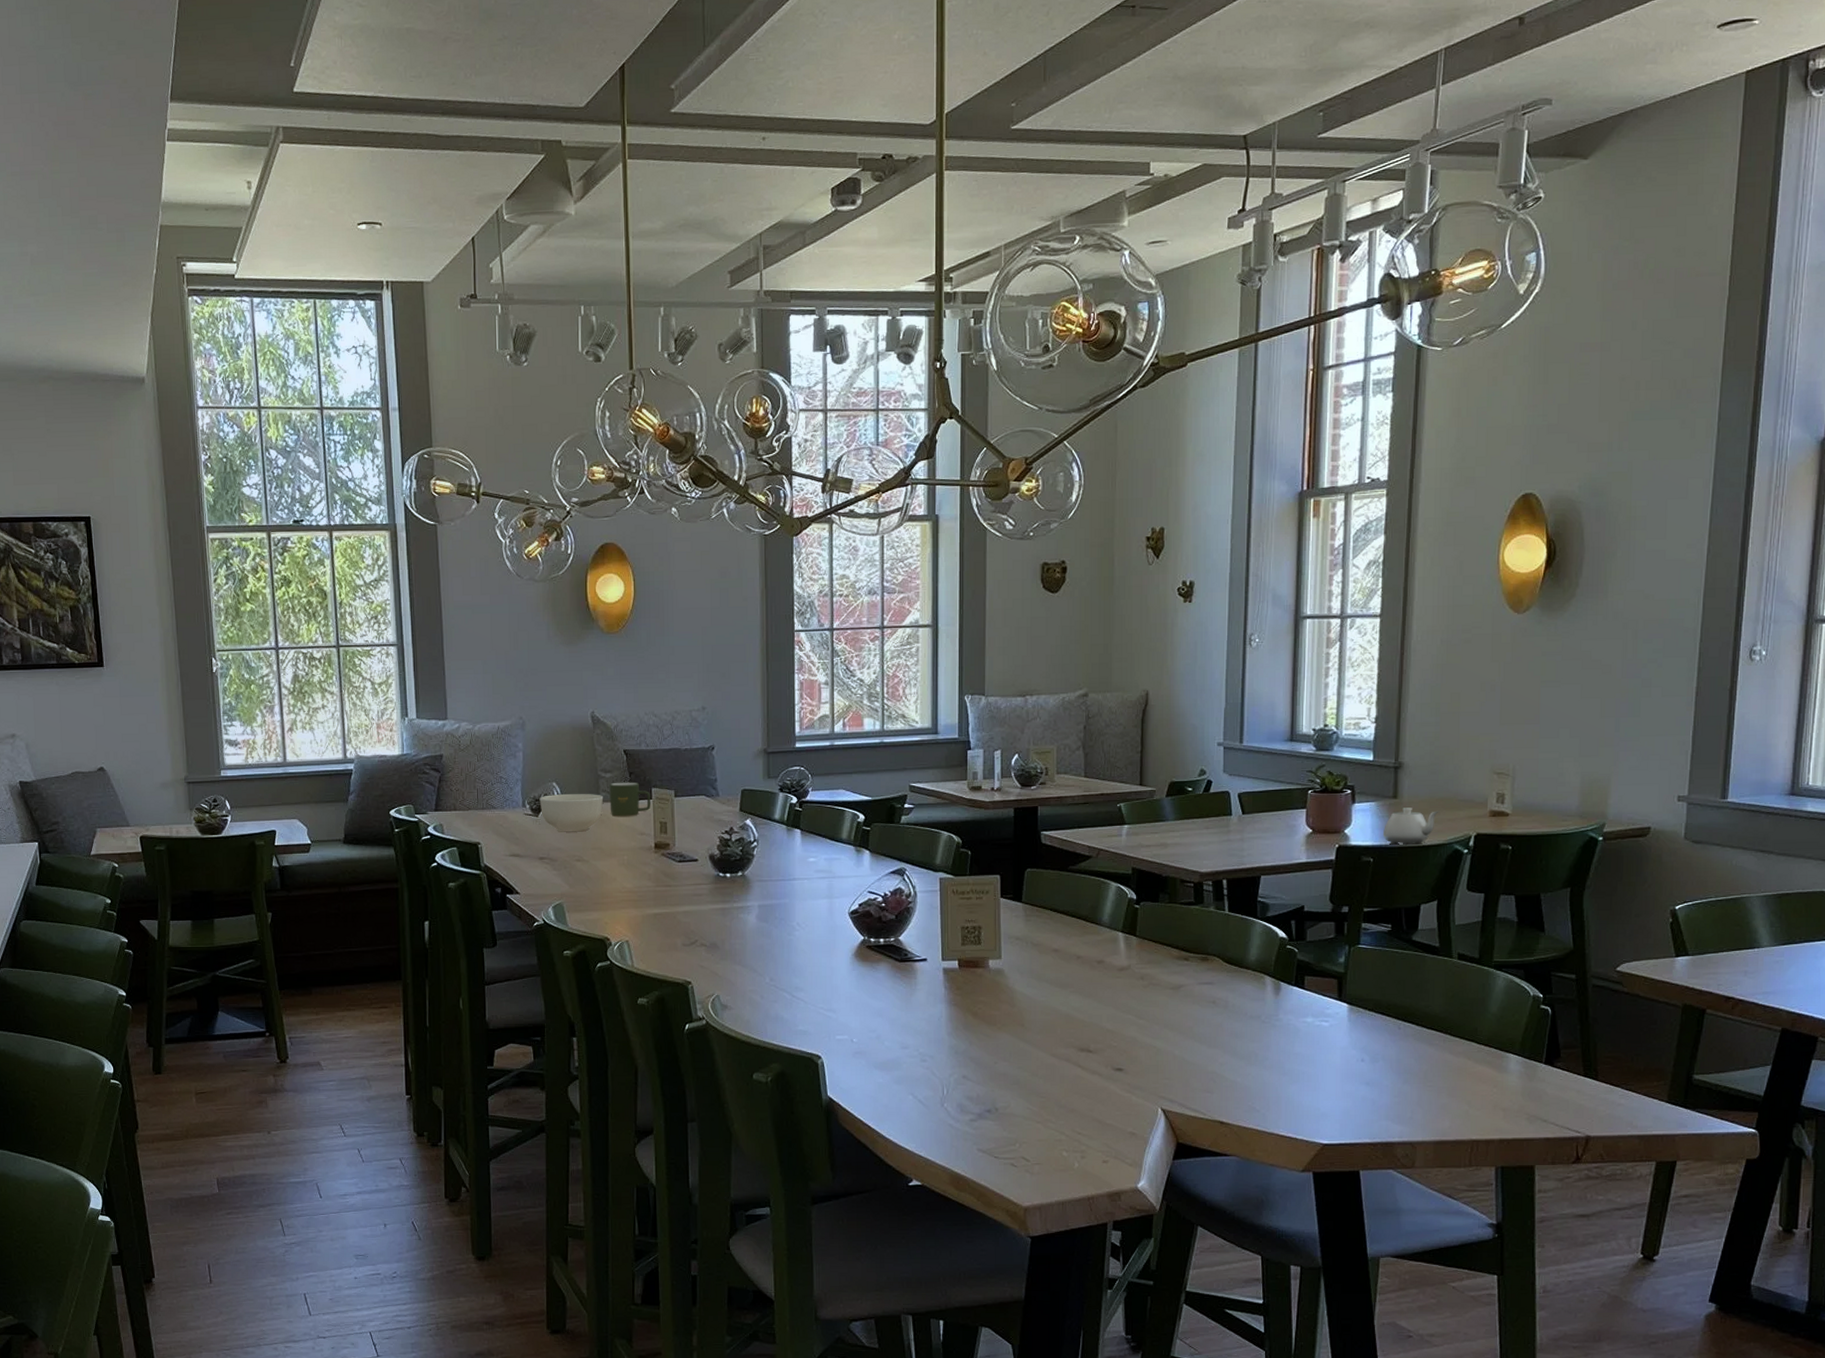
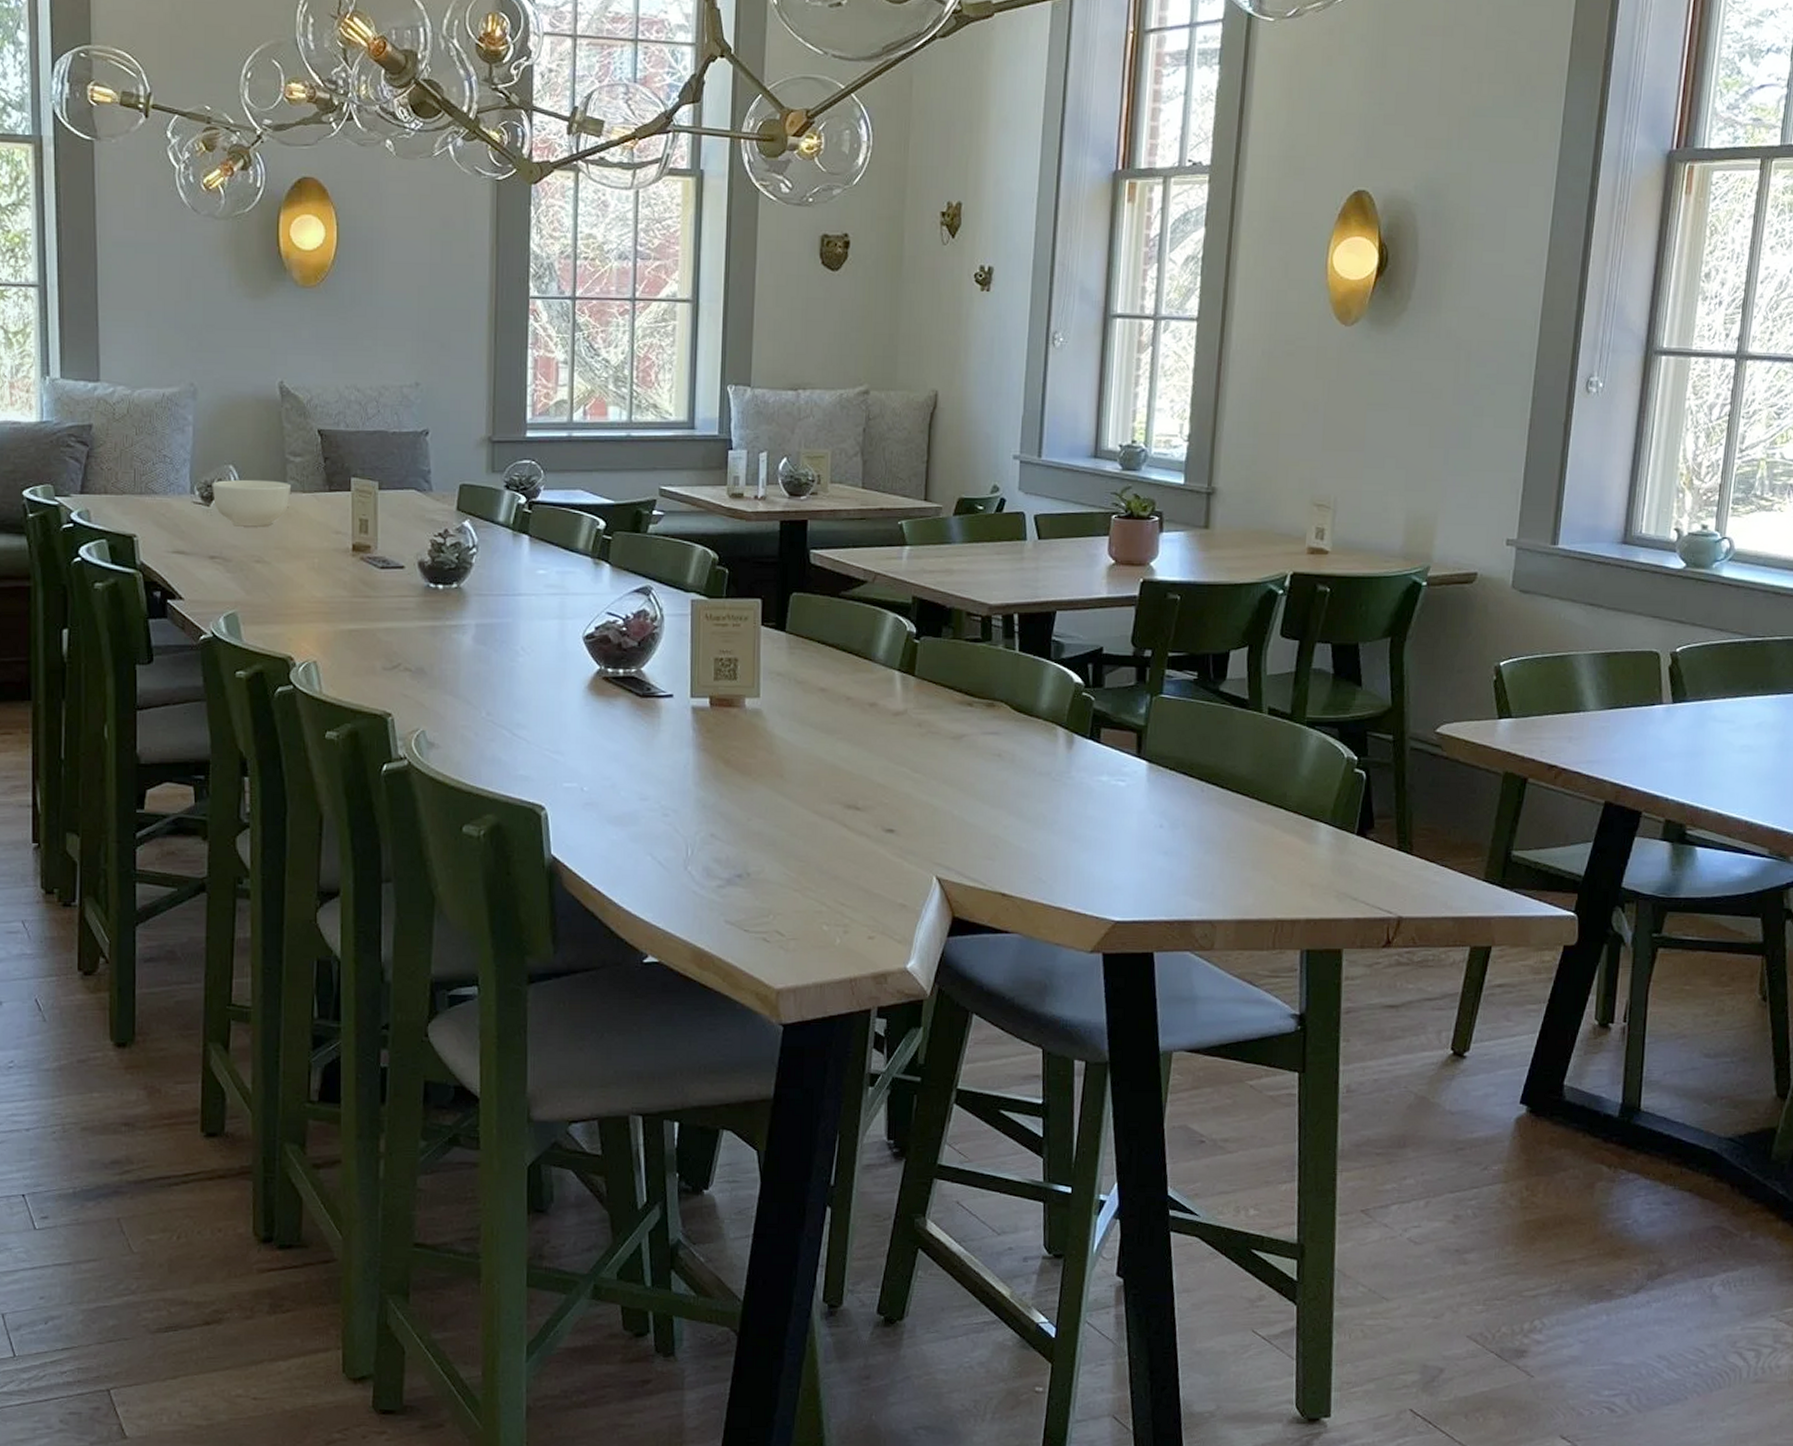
mug: present [609,782,651,818] -> none [299,468,349,512]
teapot: present [1383,807,1439,846] -> none [1192,540,1254,583]

